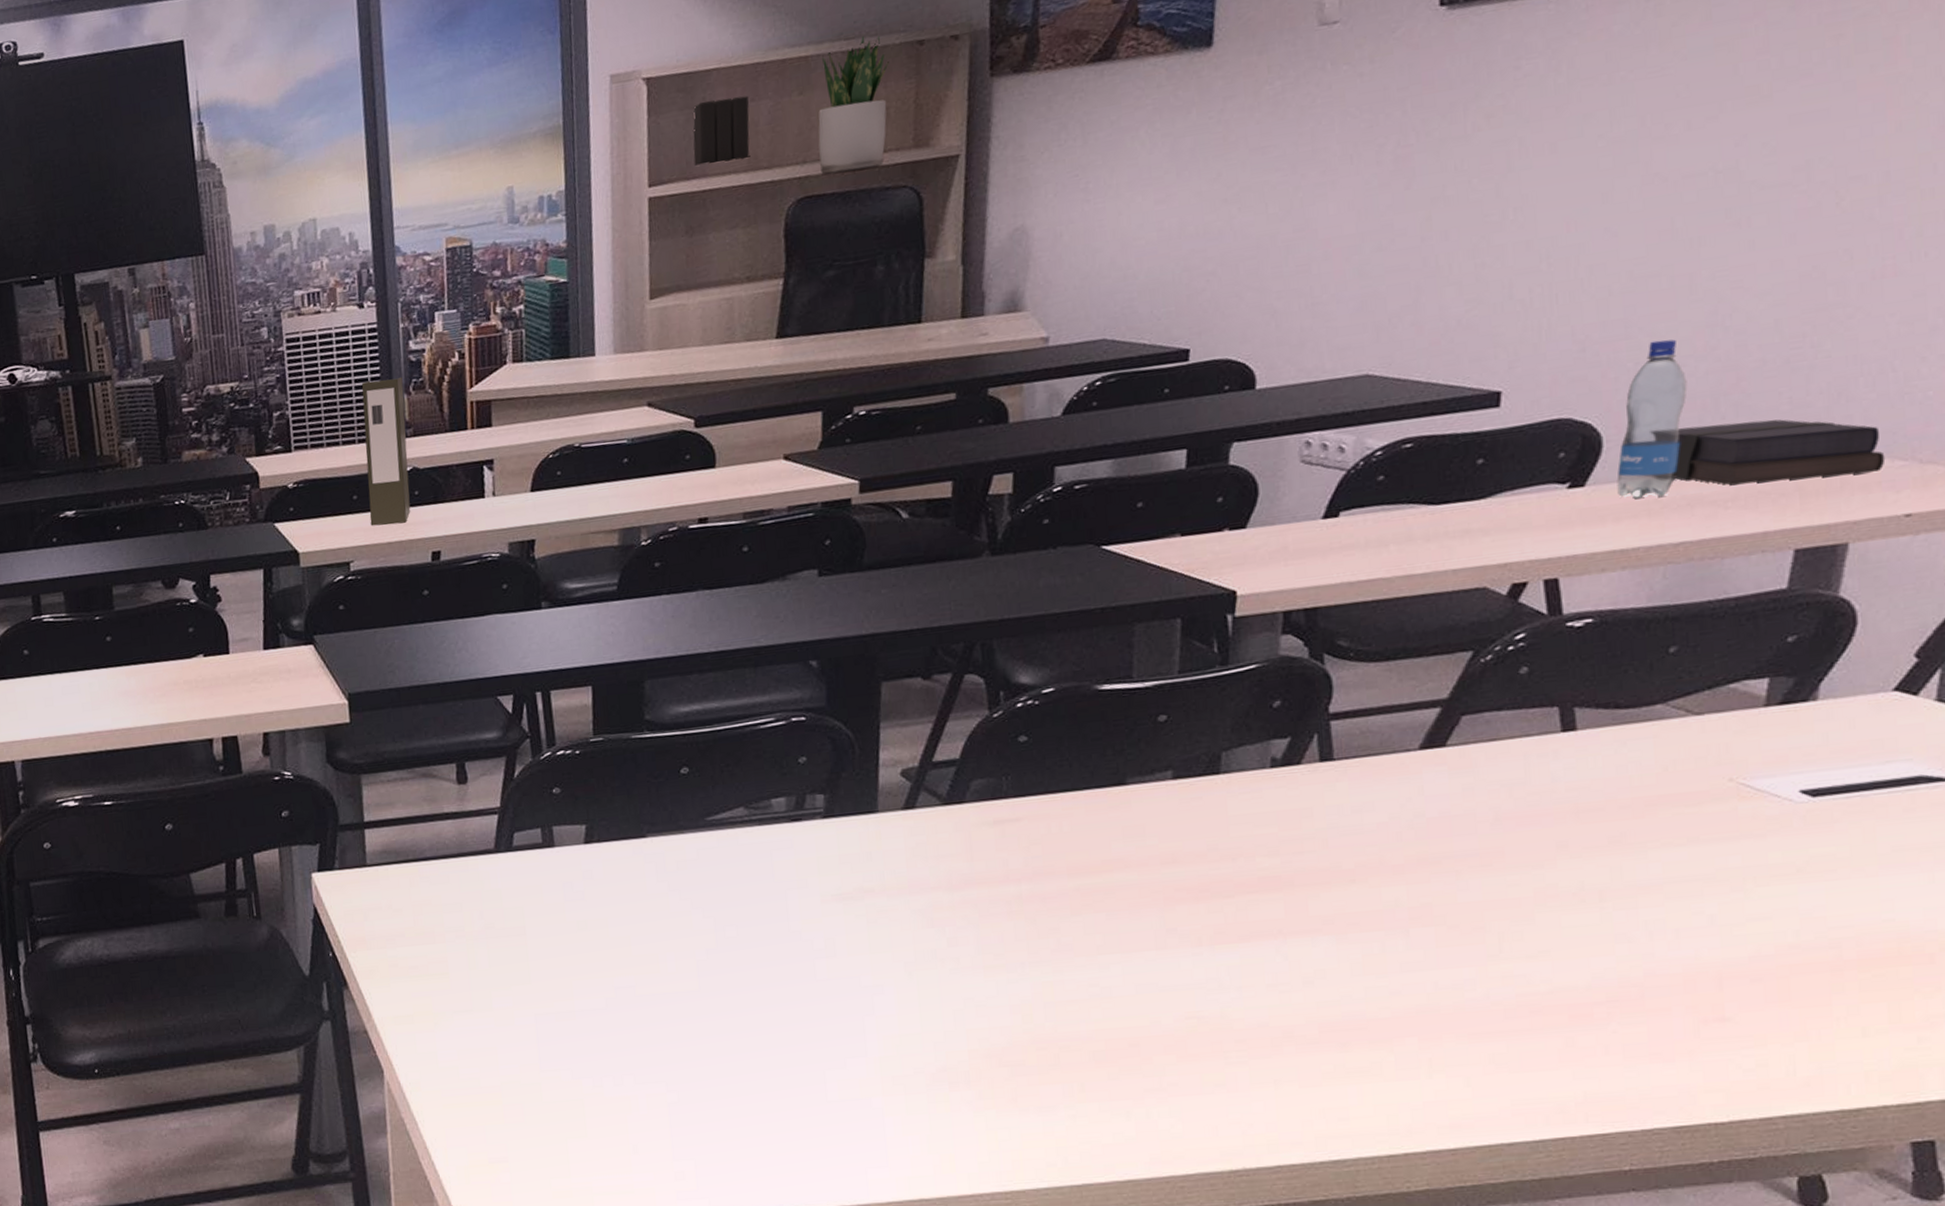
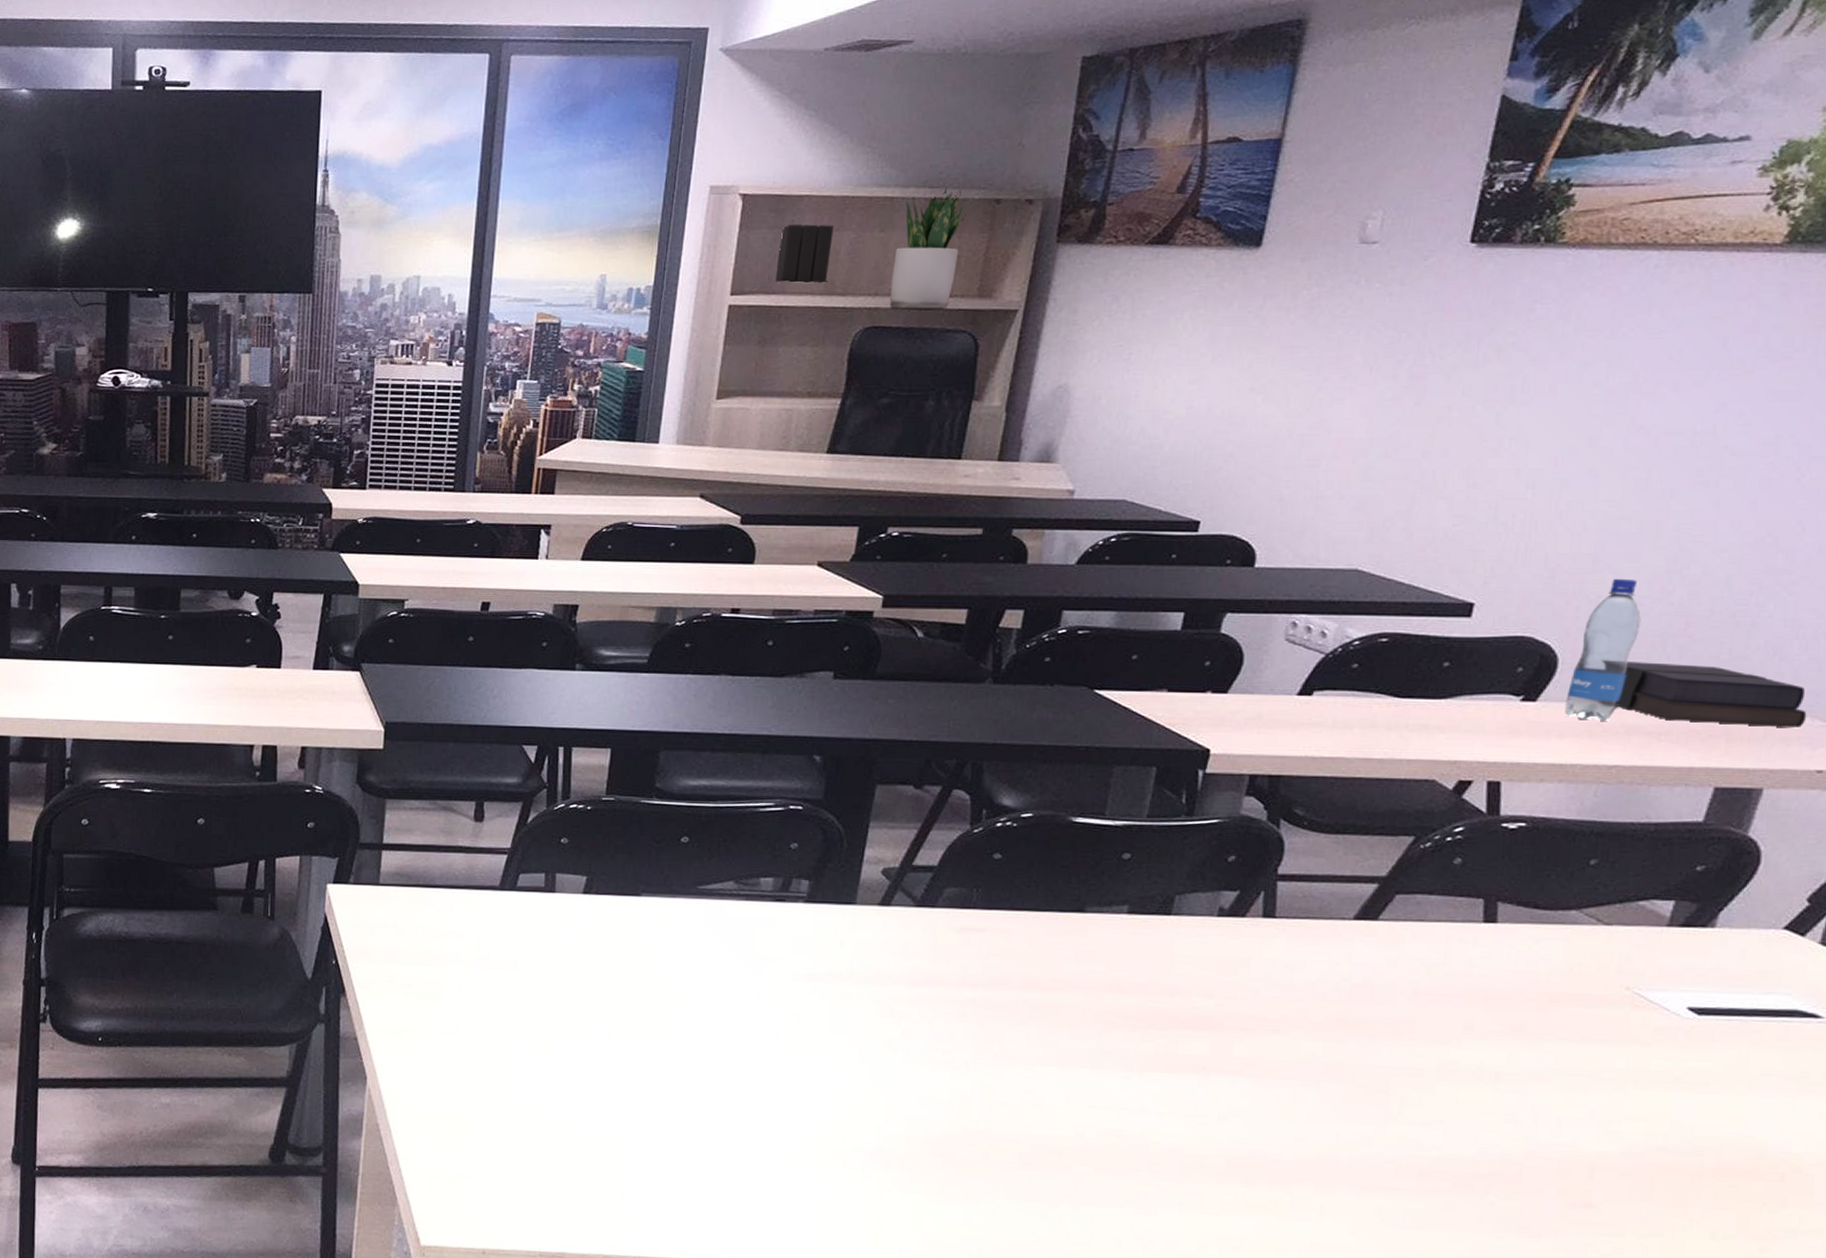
binder: present [361,376,411,526] -> none [429,434,478,571]

